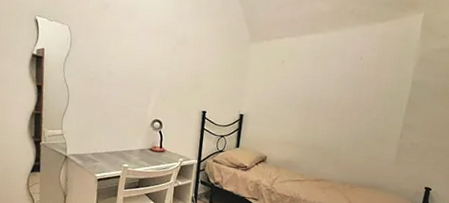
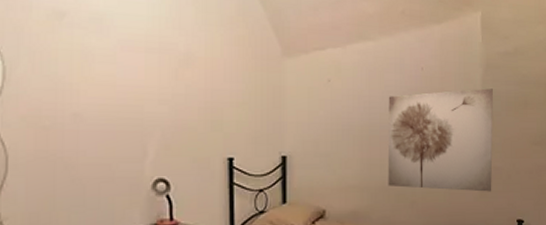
wall art: none [318,77,423,162] -> present [387,88,493,192]

